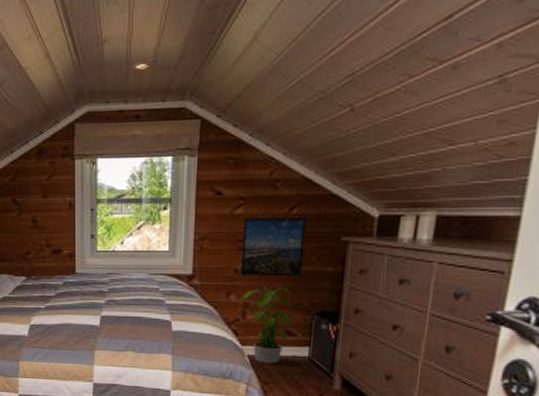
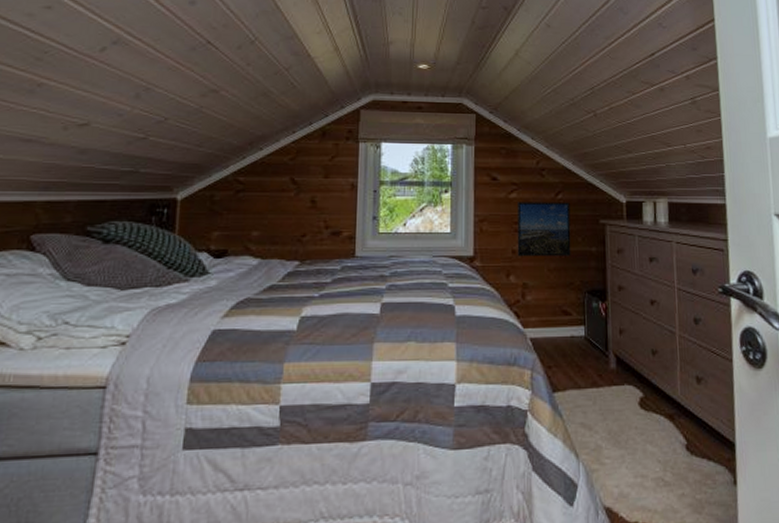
potted plant: present [241,285,293,364] -> none [520,265,567,346]

